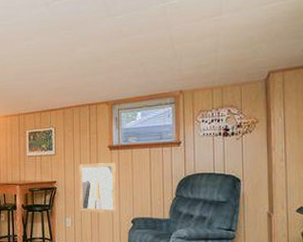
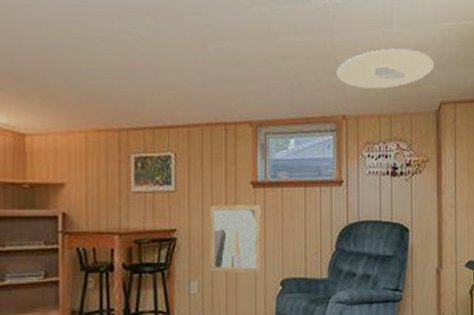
ceiling light: none [174,30,262,68] -> present [336,48,434,89]

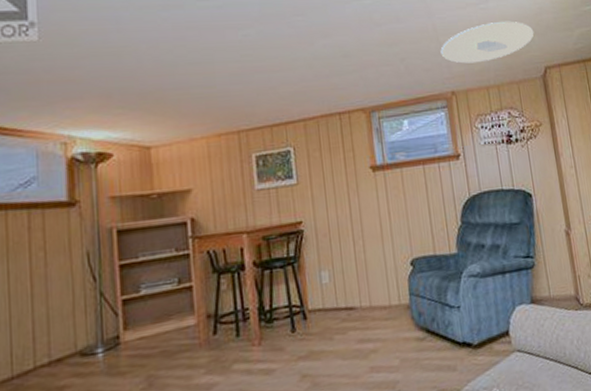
wall art: present [210,205,261,273] -> none [333,188,390,260]

